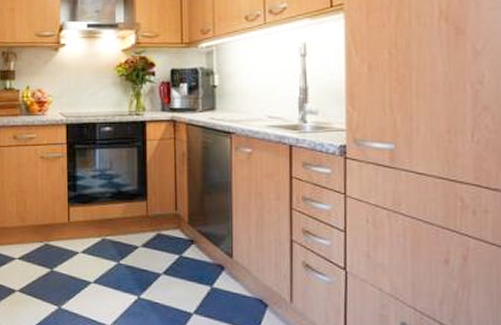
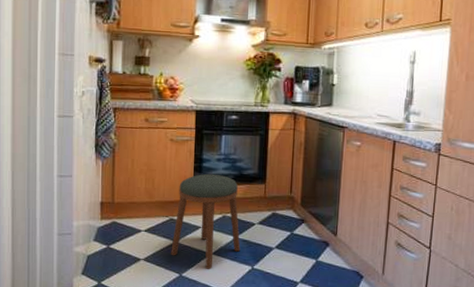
stool: none [48,192,124,301] -> present [171,173,241,270]

